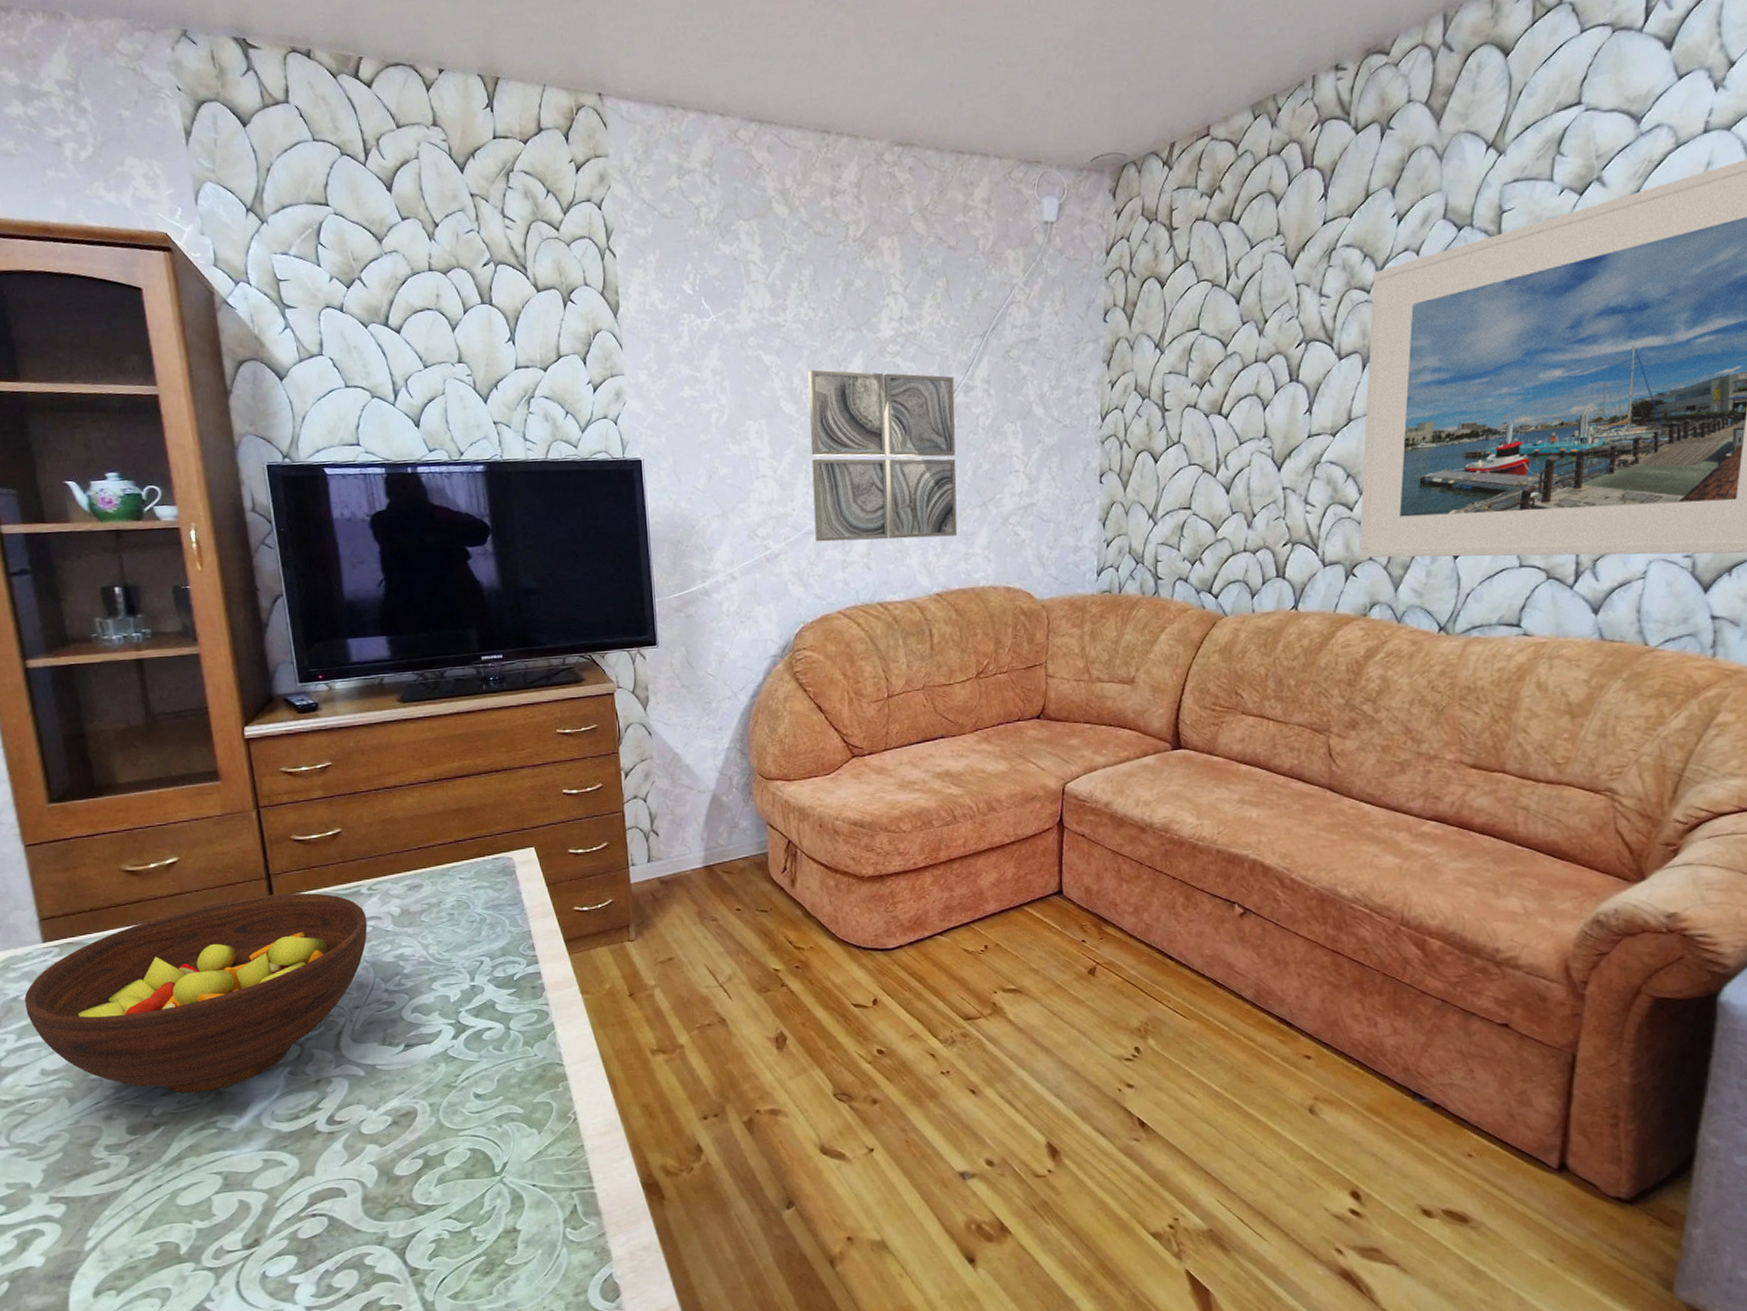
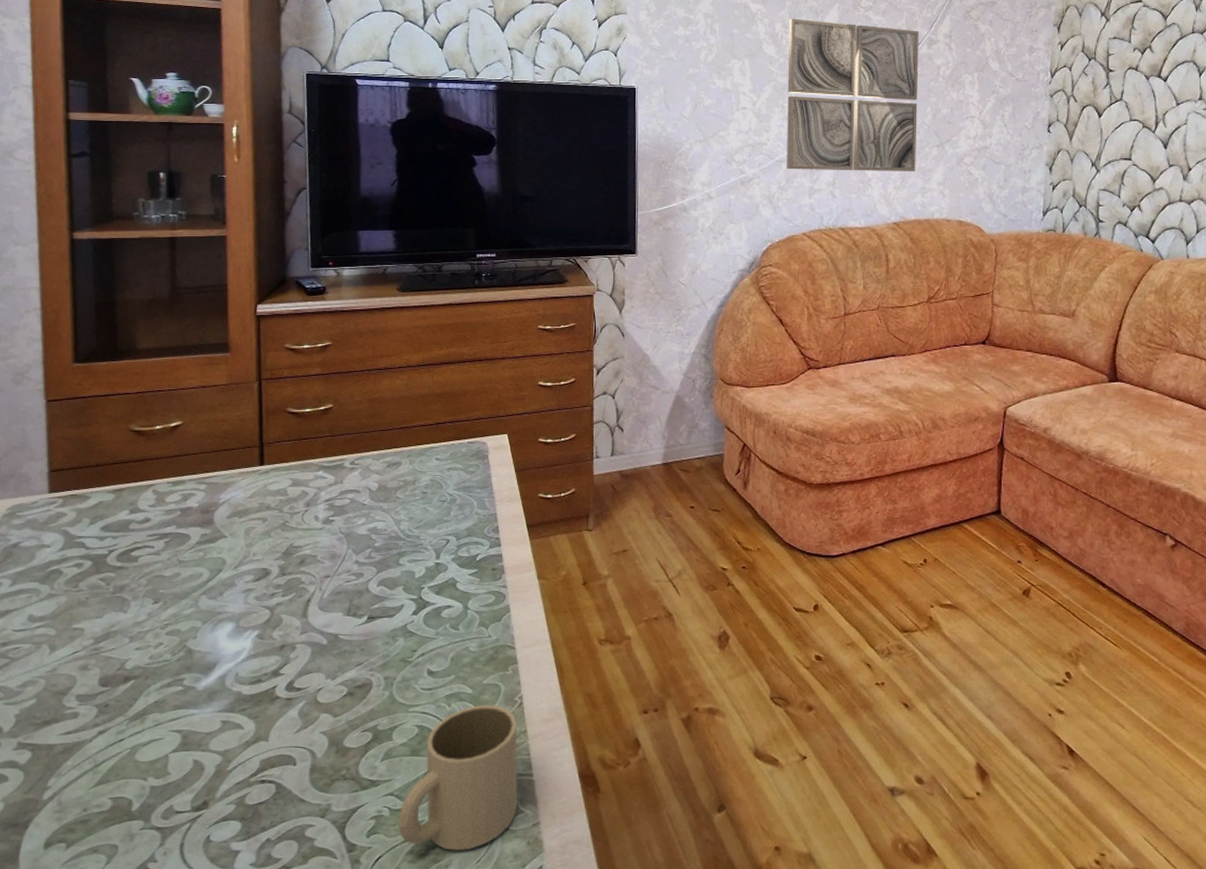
fruit bowl: present [25,892,368,1094] -> none [24,462,347,650]
mug: none [459,1122,581,1266] -> present [398,704,518,851]

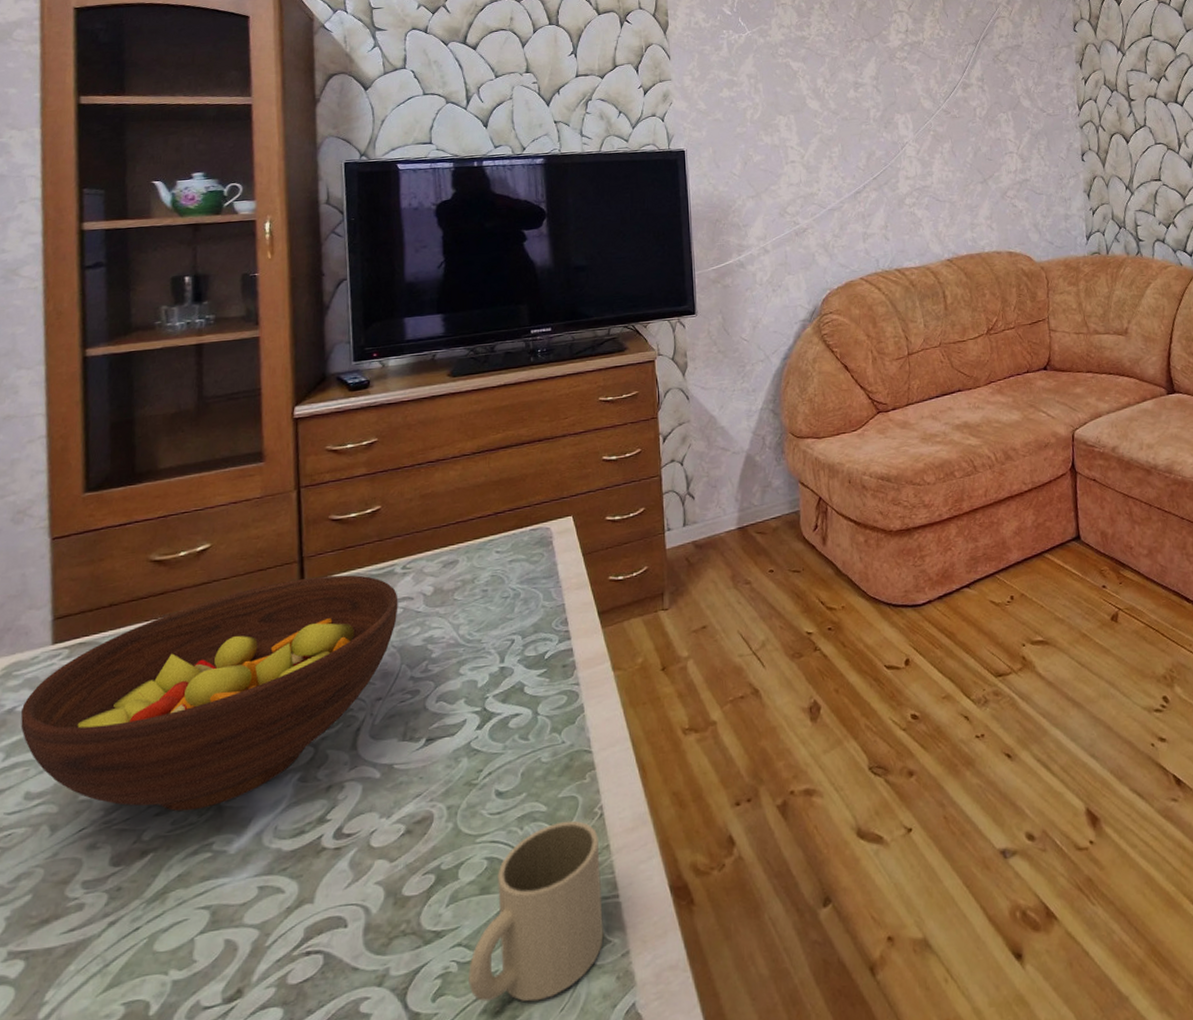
fruit bowl: none [24,462,347,650] -> present [21,575,398,812]
wall art: present [787,18,919,171] -> none [829,73,964,218]

